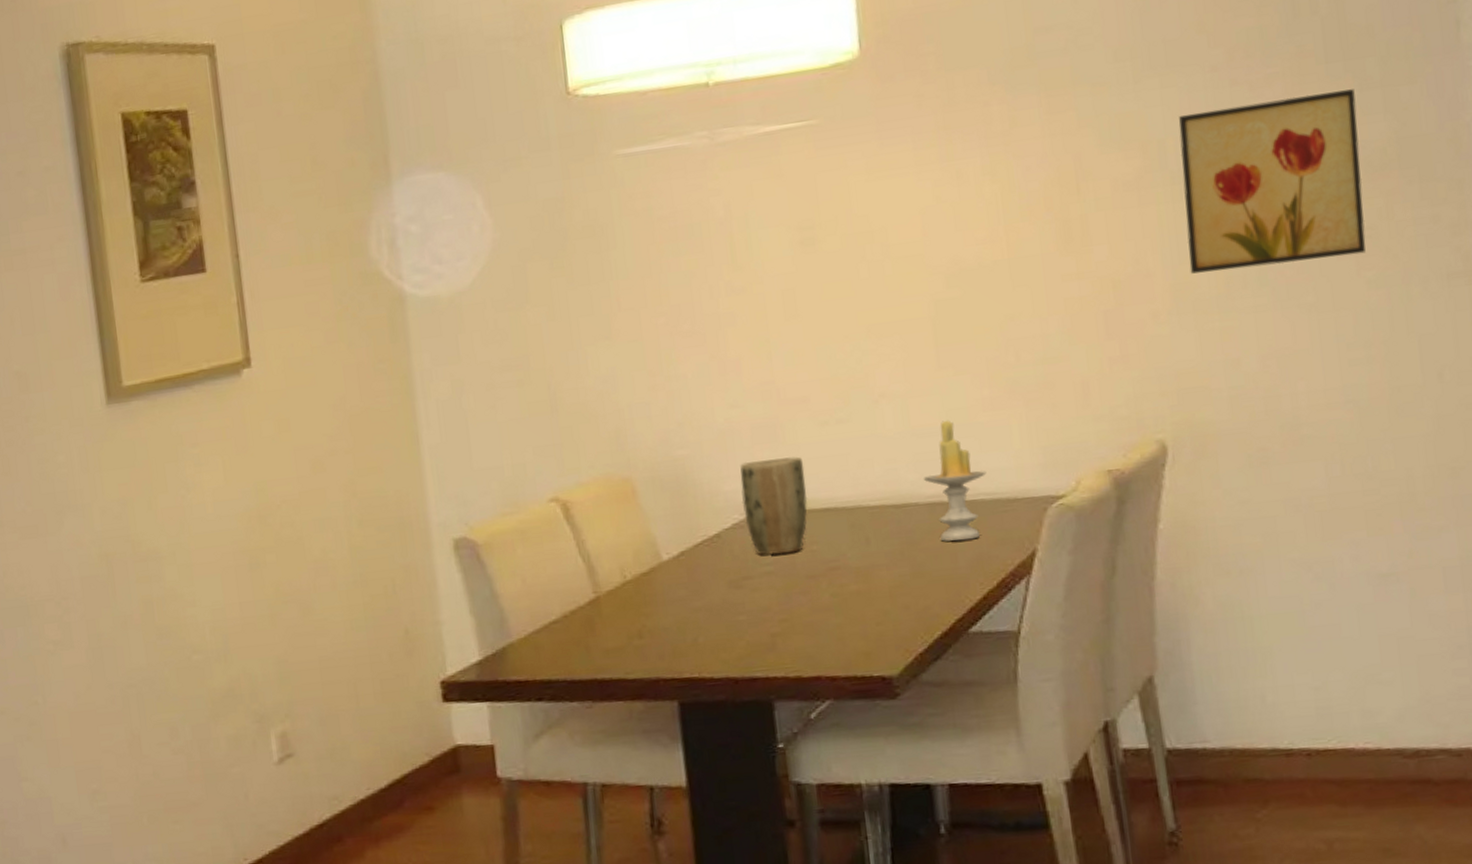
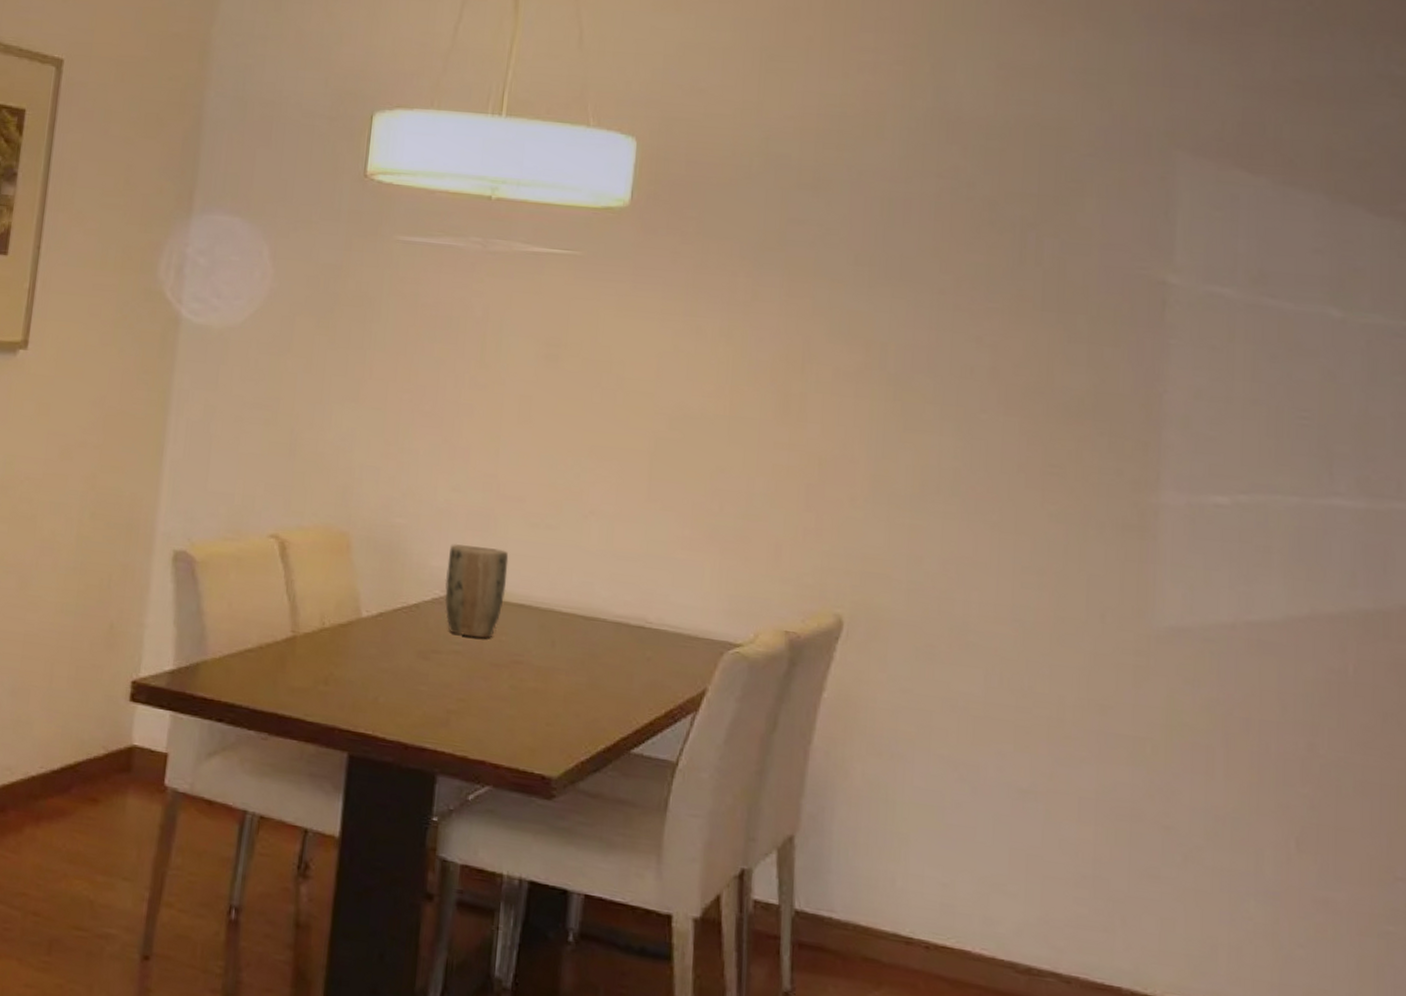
candle: present [923,420,987,541] -> none [615,549,674,665]
wall art: present [1178,89,1366,274] -> none [891,325,1063,488]

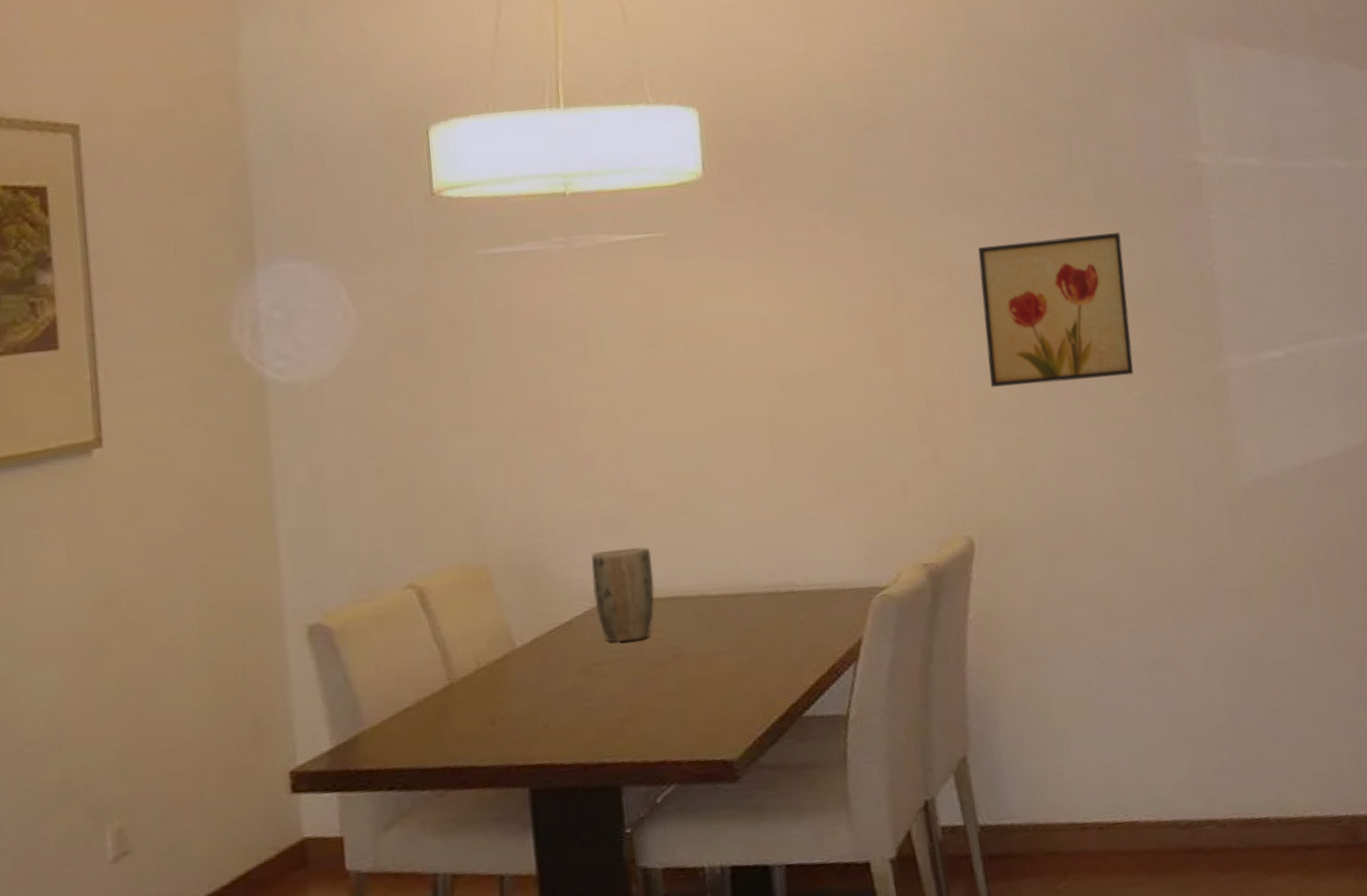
wall art: none [891,325,1063,488] -> present [978,233,1134,387]

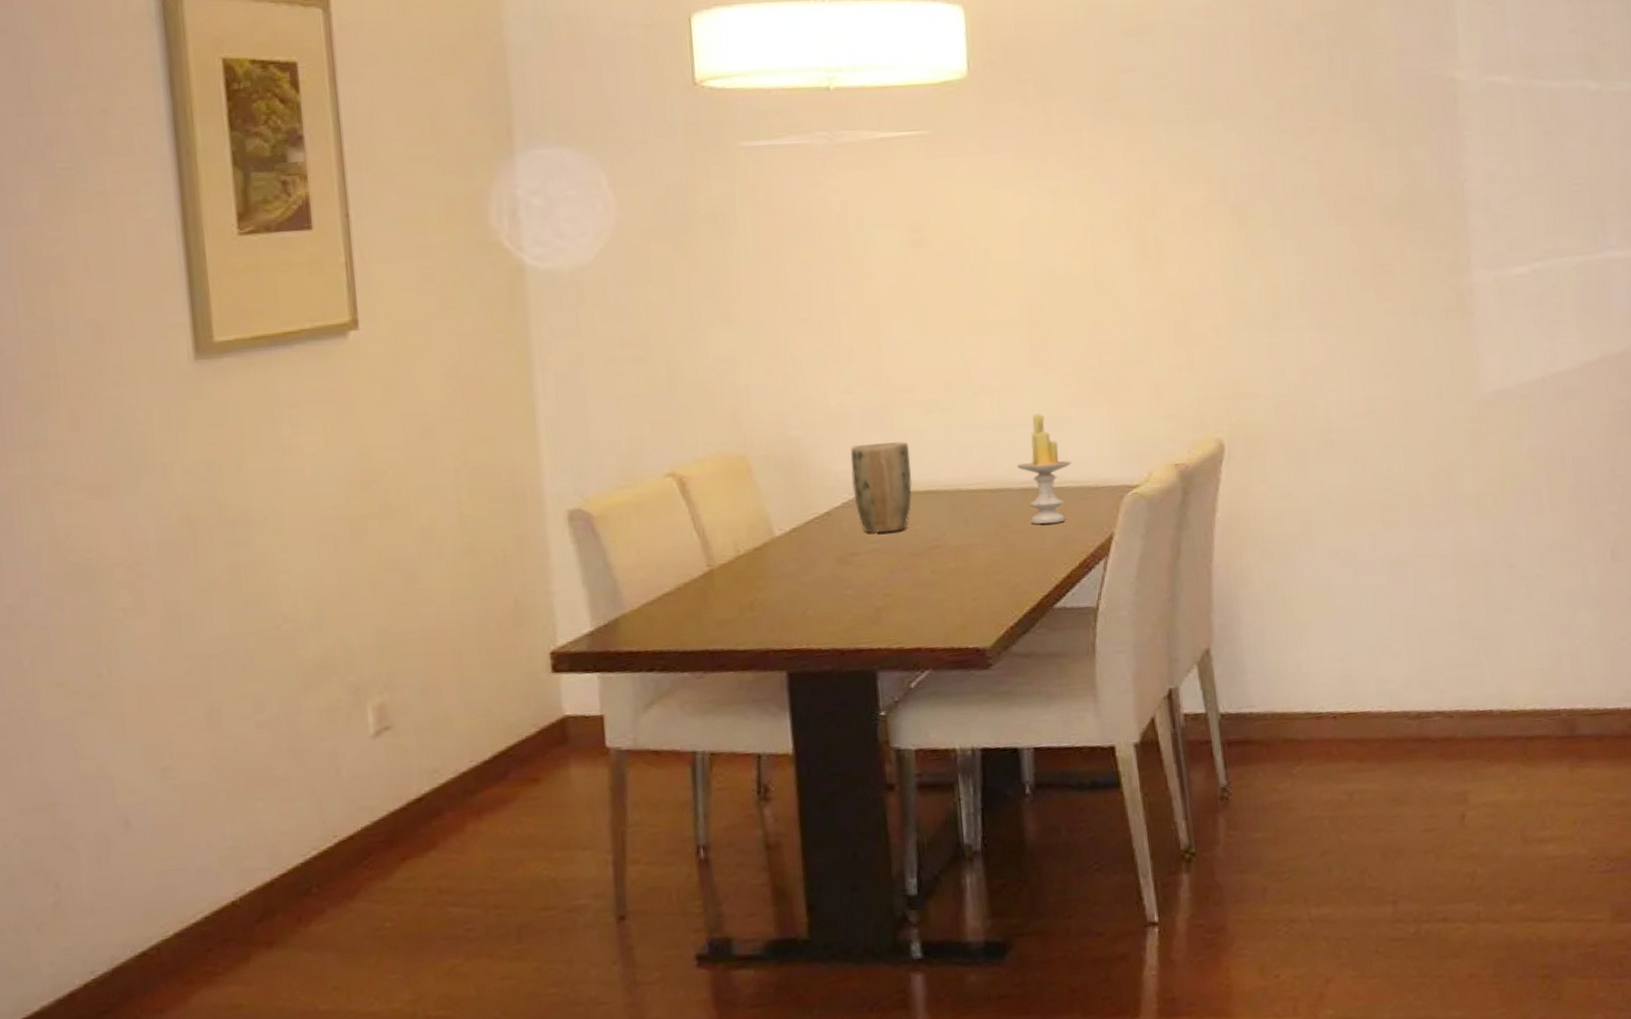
candle: none [760,515,818,630] -> present [1016,413,1072,524]
wall art: present [978,233,1134,387] -> none [1237,146,1384,294]

